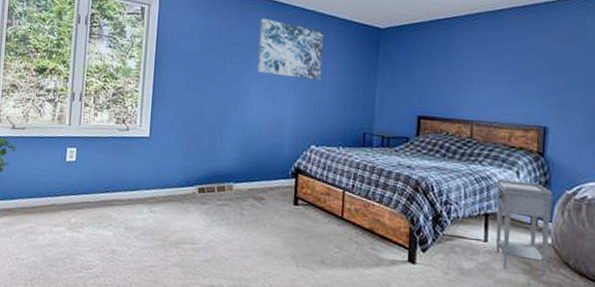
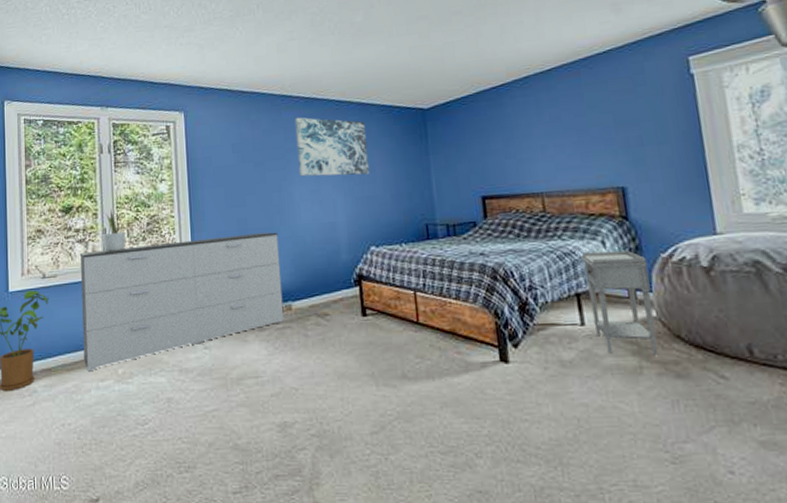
dresser: none [42,111,230,216] -> present [79,232,285,371]
potted plant: none [70,75,93,115] -> present [102,208,126,252]

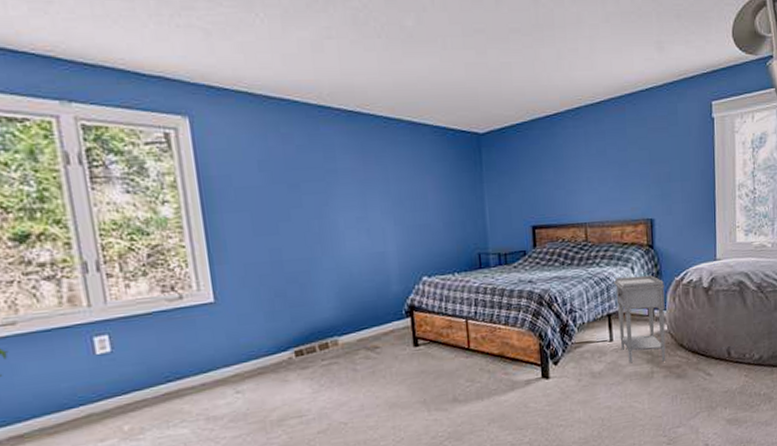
dresser: present [79,232,285,371] -> none [49,263,330,432]
potted plant: present [102,208,126,252] -> none [81,236,118,291]
wall art: present [295,117,370,177] -> none [335,133,422,202]

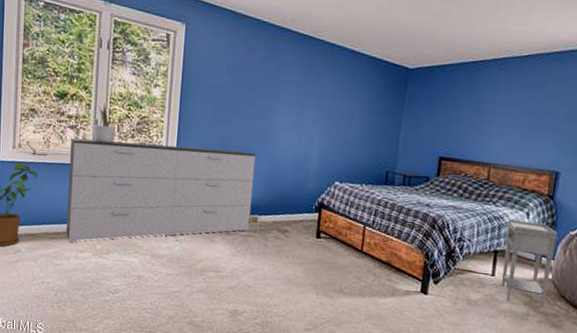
dresser: none [49,263,330,432] -> present [66,138,256,242]
potted plant: none [81,236,118,291] -> present [93,102,117,144]

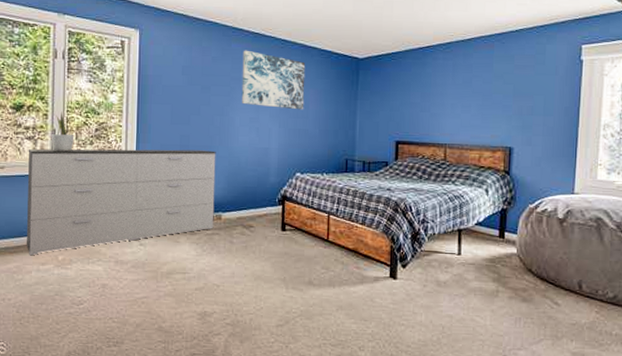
wall art: none [284,52,353,118] -> present [241,50,306,110]
nightstand: present [501,219,558,308] -> none [466,197,517,283]

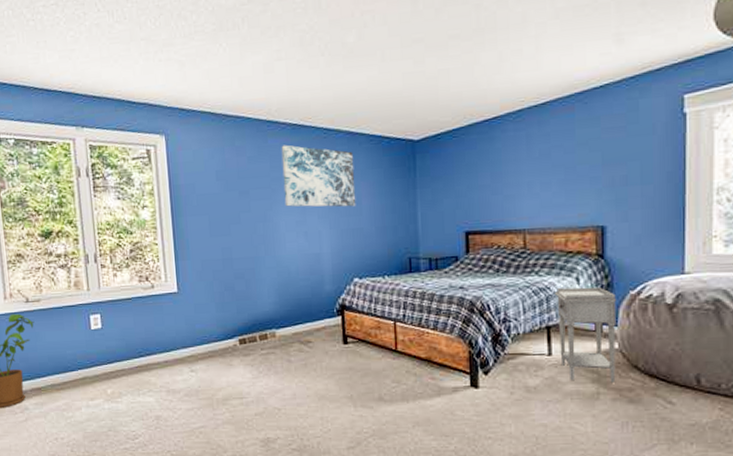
dresser: present [27,148,216,255] -> none [62,262,269,390]
potted plant: present [51,111,75,152] -> none [84,234,109,278]
nightstand: none [466,197,517,283] -> present [554,287,616,383]

